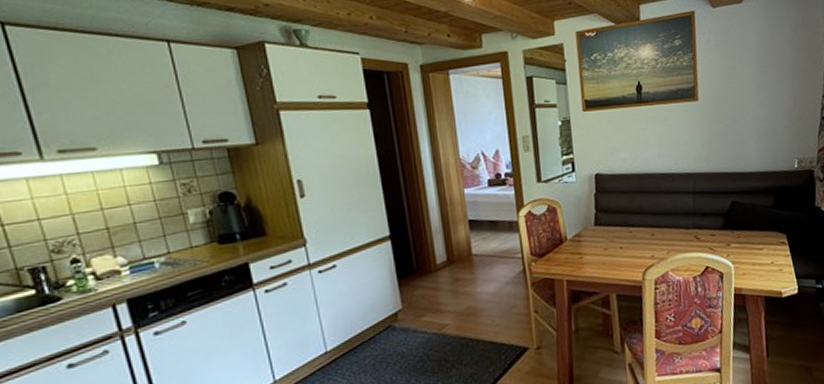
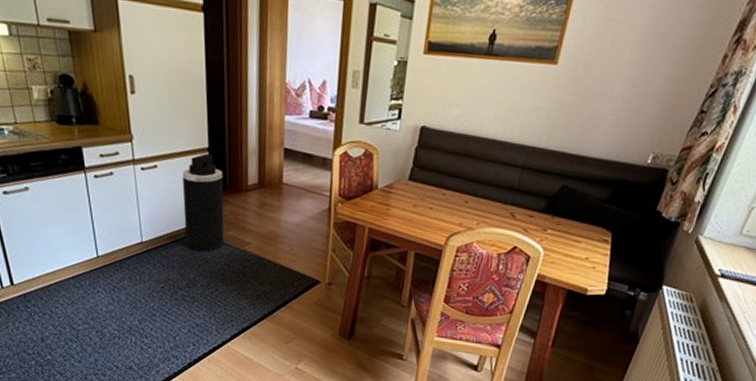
trash can: none [365,241,420,348] -> present [182,153,225,252]

